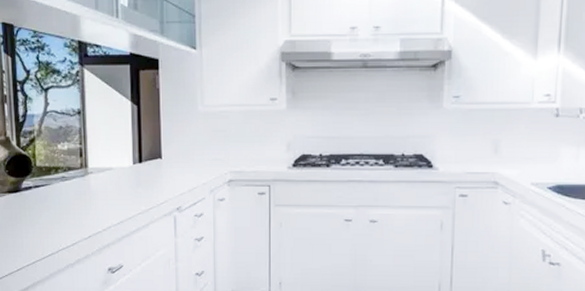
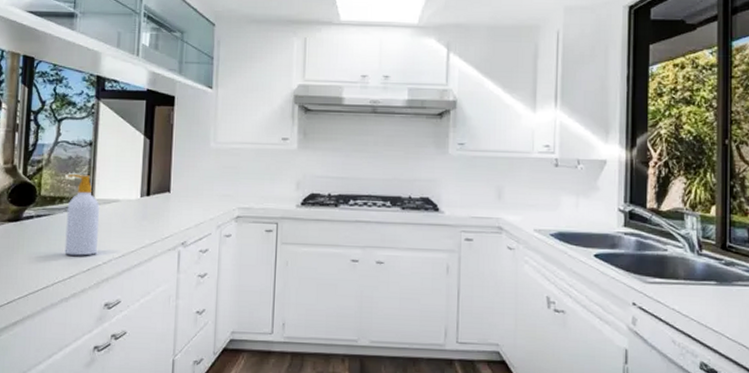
soap bottle: none [60,144,96,224] -> present [64,174,99,256]

